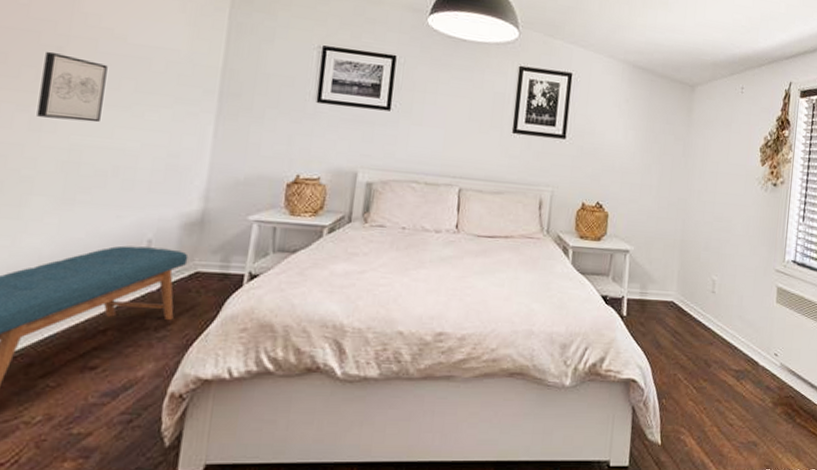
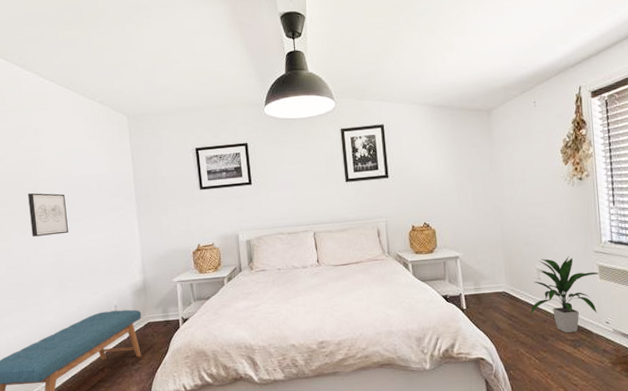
indoor plant: none [695,269,777,361] -> present [529,256,600,333]

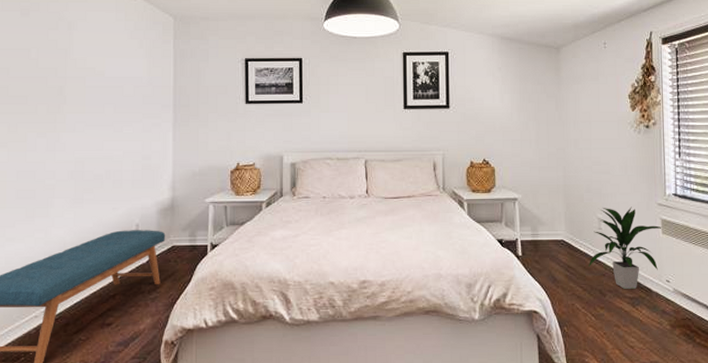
wall art: present [28,192,68,237] -> none [51,91,94,140]

